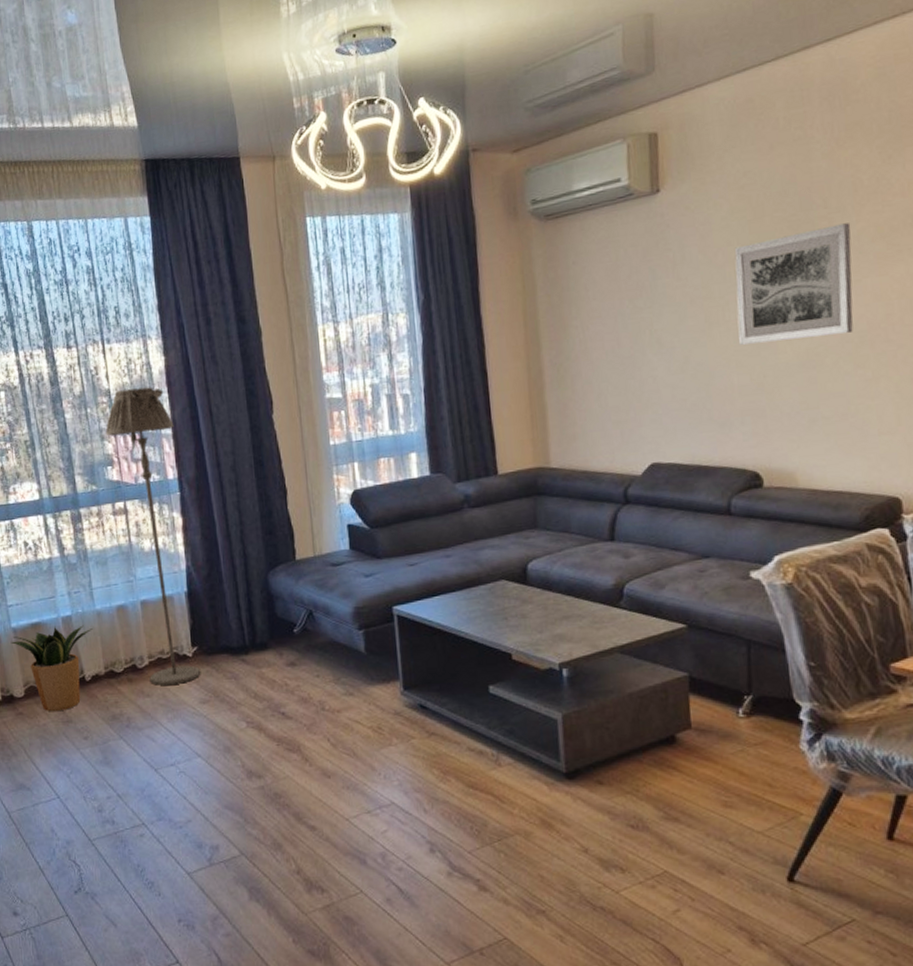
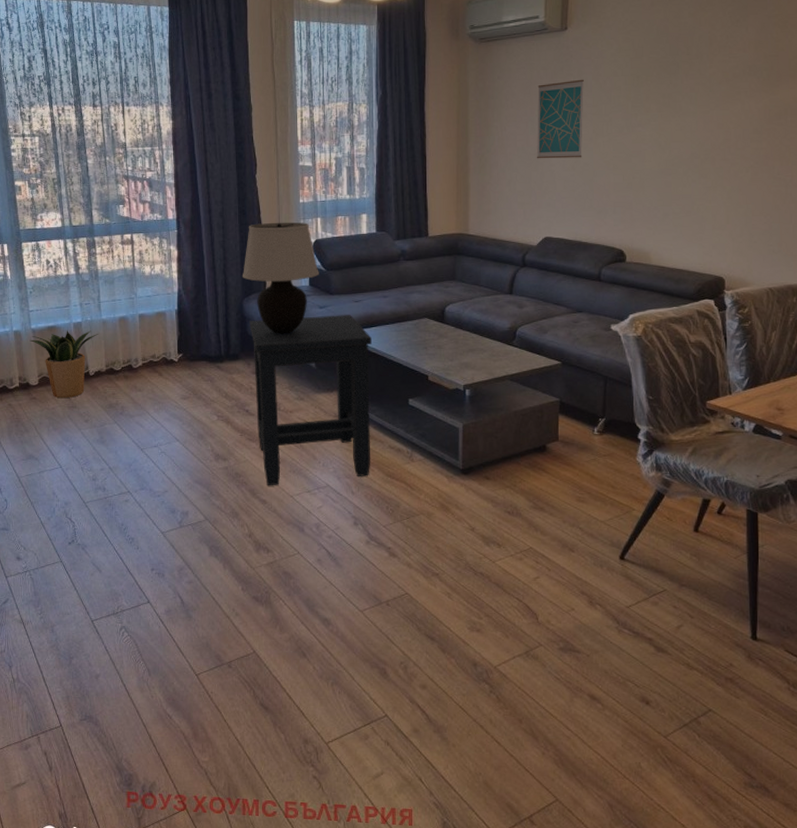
floor lamp: present [105,387,201,685] -> none [120,144,184,383]
table lamp: none [264,470,362,614] -> present [242,222,319,334]
side table: none [278,582,446,808] -> present [249,315,372,486]
wall art: none [626,254,693,363] -> present [536,79,584,159]
wall art: present [734,223,853,345] -> none [616,68,705,152]

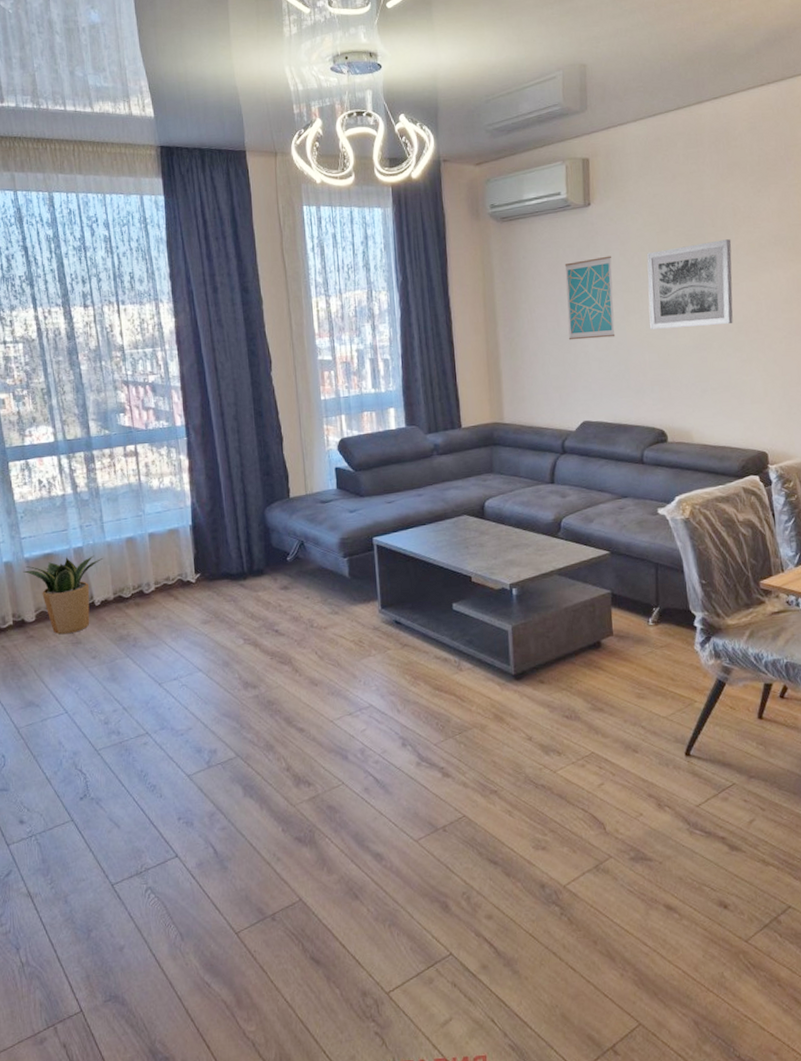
table lamp: present [242,222,319,334] -> none [262,421,347,544]
side table: present [249,315,372,486] -> none [273,517,416,712]
wall art: none [616,68,705,152] -> present [646,239,733,329]

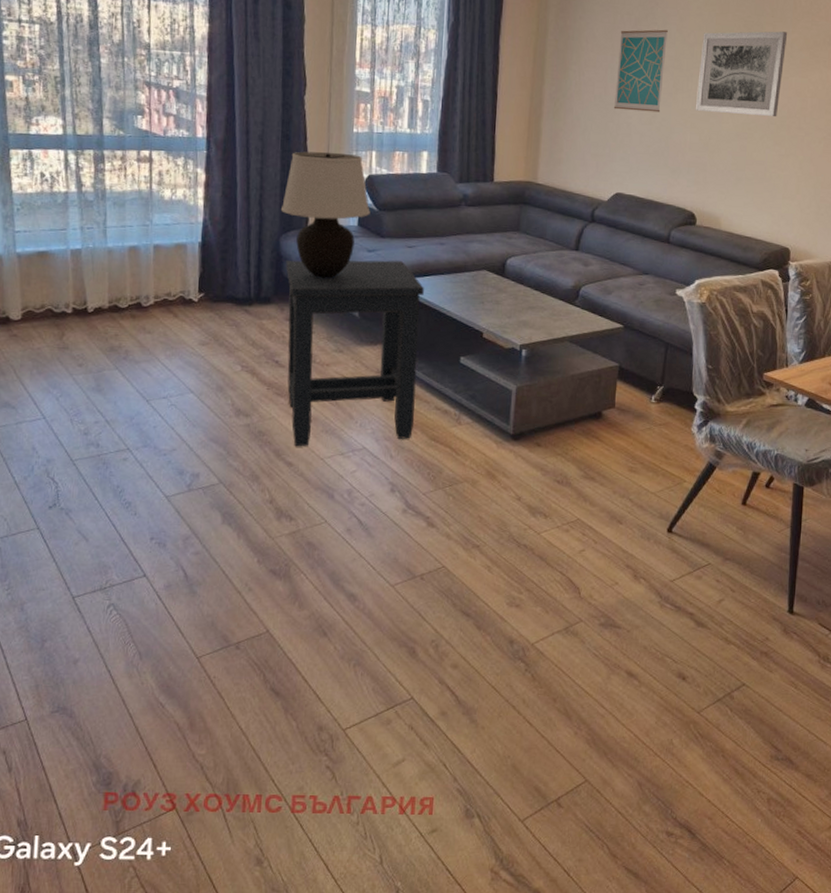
potted plant: present [23,555,103,635] -> none [13,258,102,338]
table lamp: none [262,421,347,544] -> present [280,151,370,278]
side table: none [273,517,416,712] -> present [286,260,424,447]

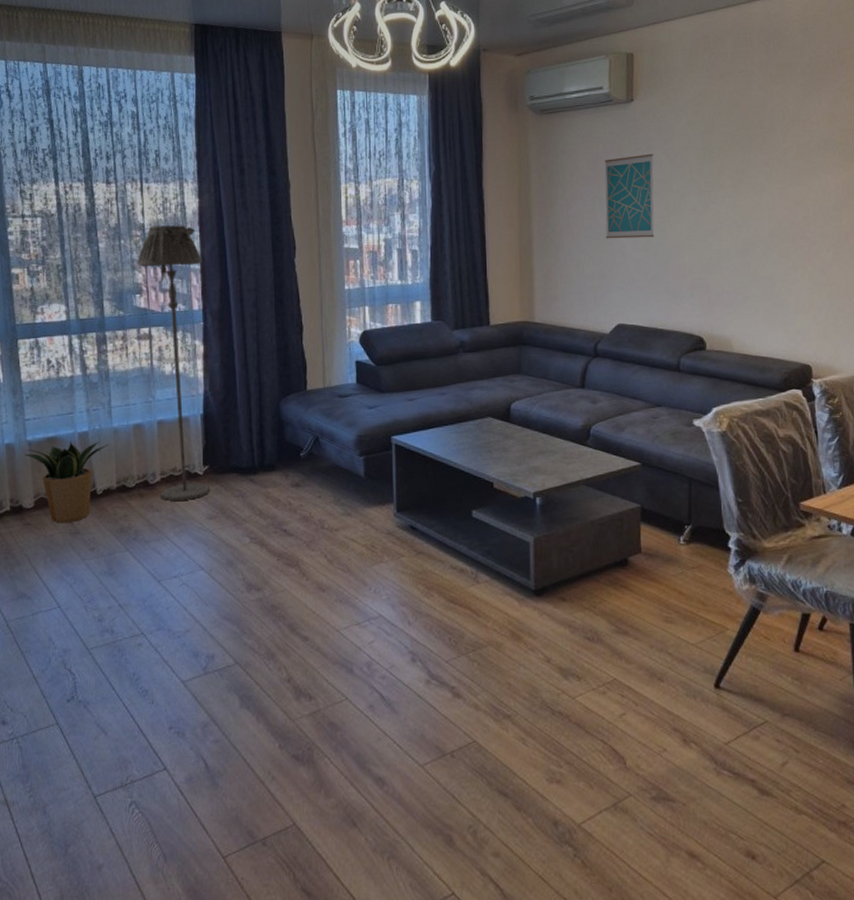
potted plant: none [13,258,102,338] -> present [24,441,108,523]
floor lamp: none [140,46,210,325] -> present [137,225,210,501]
table lamp: present [280,151,370,278] -> none [278,311,368,440]
side table: present [286,260,424,447] -> none [288,415,429,620]
wall art: present [695,31,788,116] -> none [690,142,779,231]

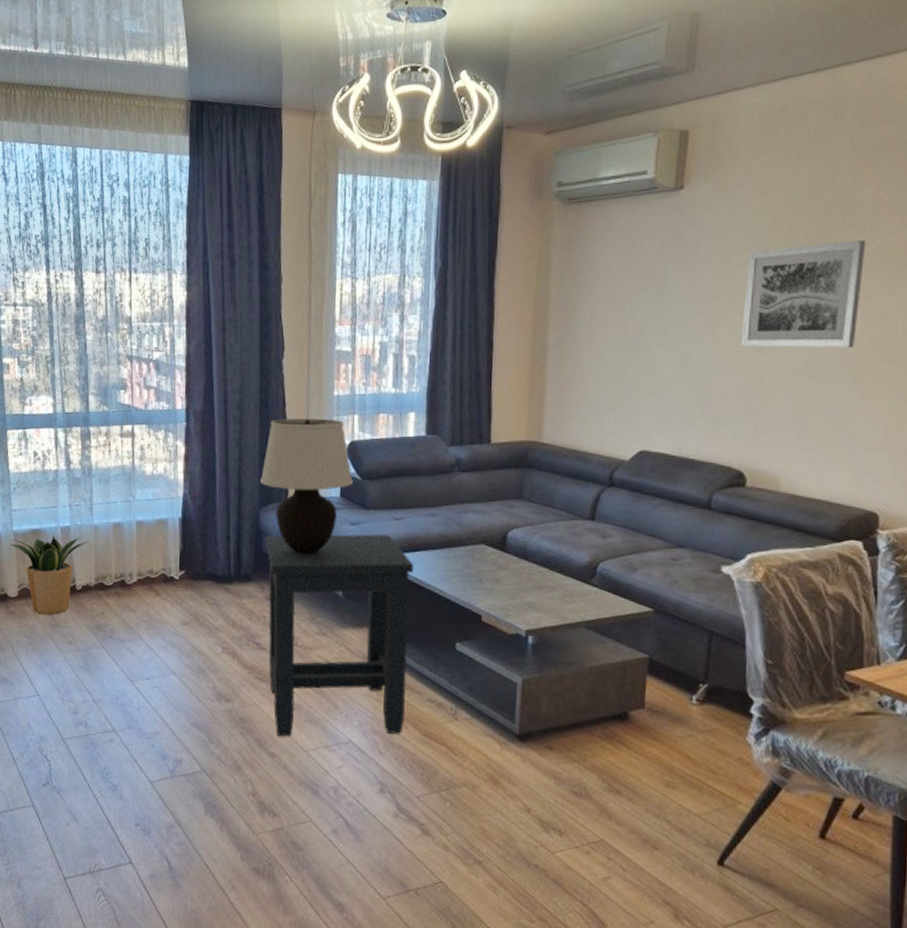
floor lamp: present [137,225,210,501] -> none [122,319,188,604]
table lamp: none [278,311,368,440] -> present [259,418,353,555]
side table: none [288,415,429,620] -> present [265,534,414,737]
wall art: present [604,153,655,239] -> none [634,252,702,352]
wall art: none [690,142,779,231] -> present [740,240,867,347]

